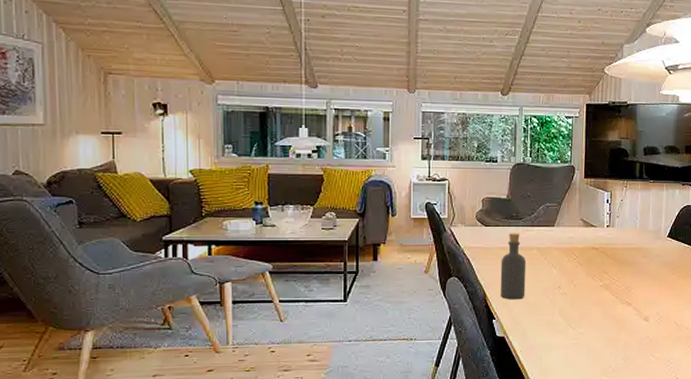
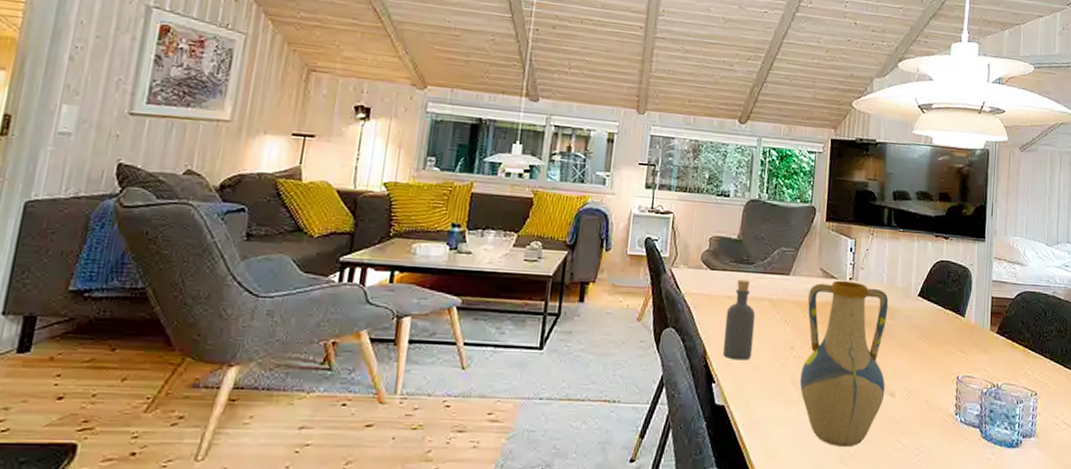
vase: none [568,228,642,364] -> present [800,280,889,448]

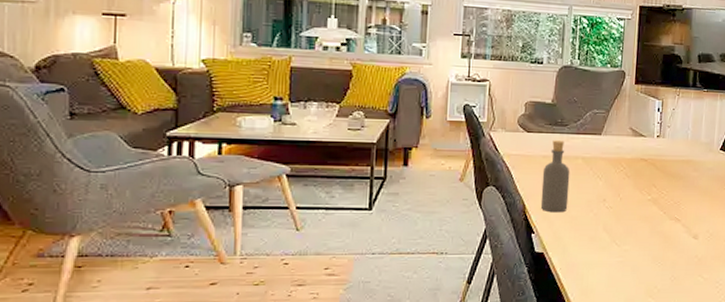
vase: present [800,280,889,448] -> none [612,138,693,284]

